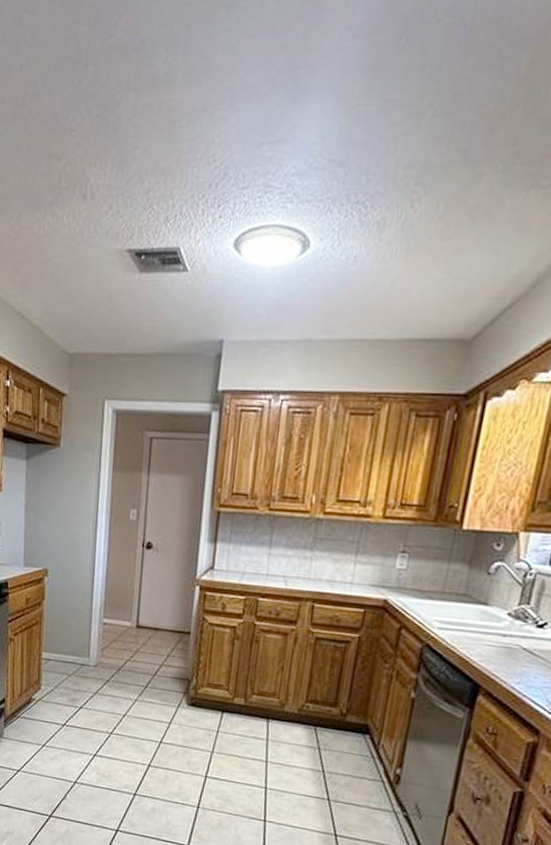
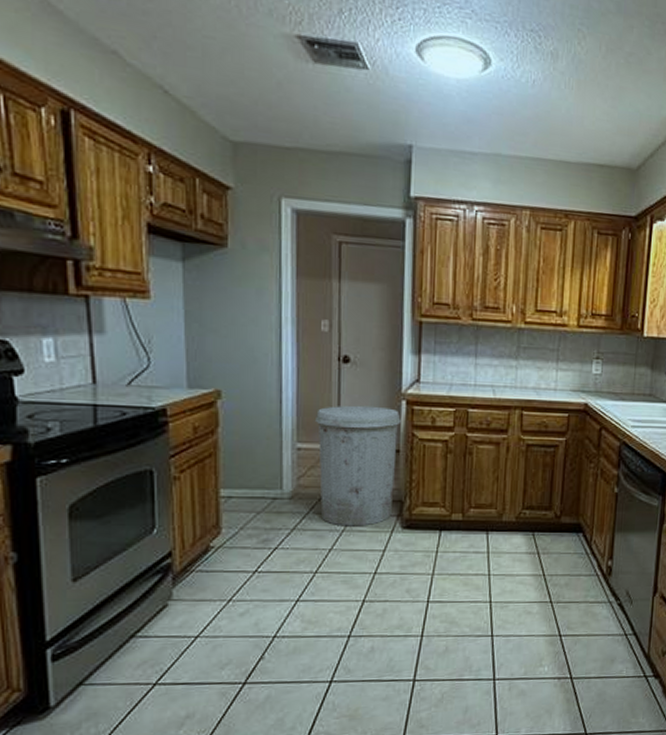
trash can: none [119,587,194,698] -> present [314,405,401,527]

